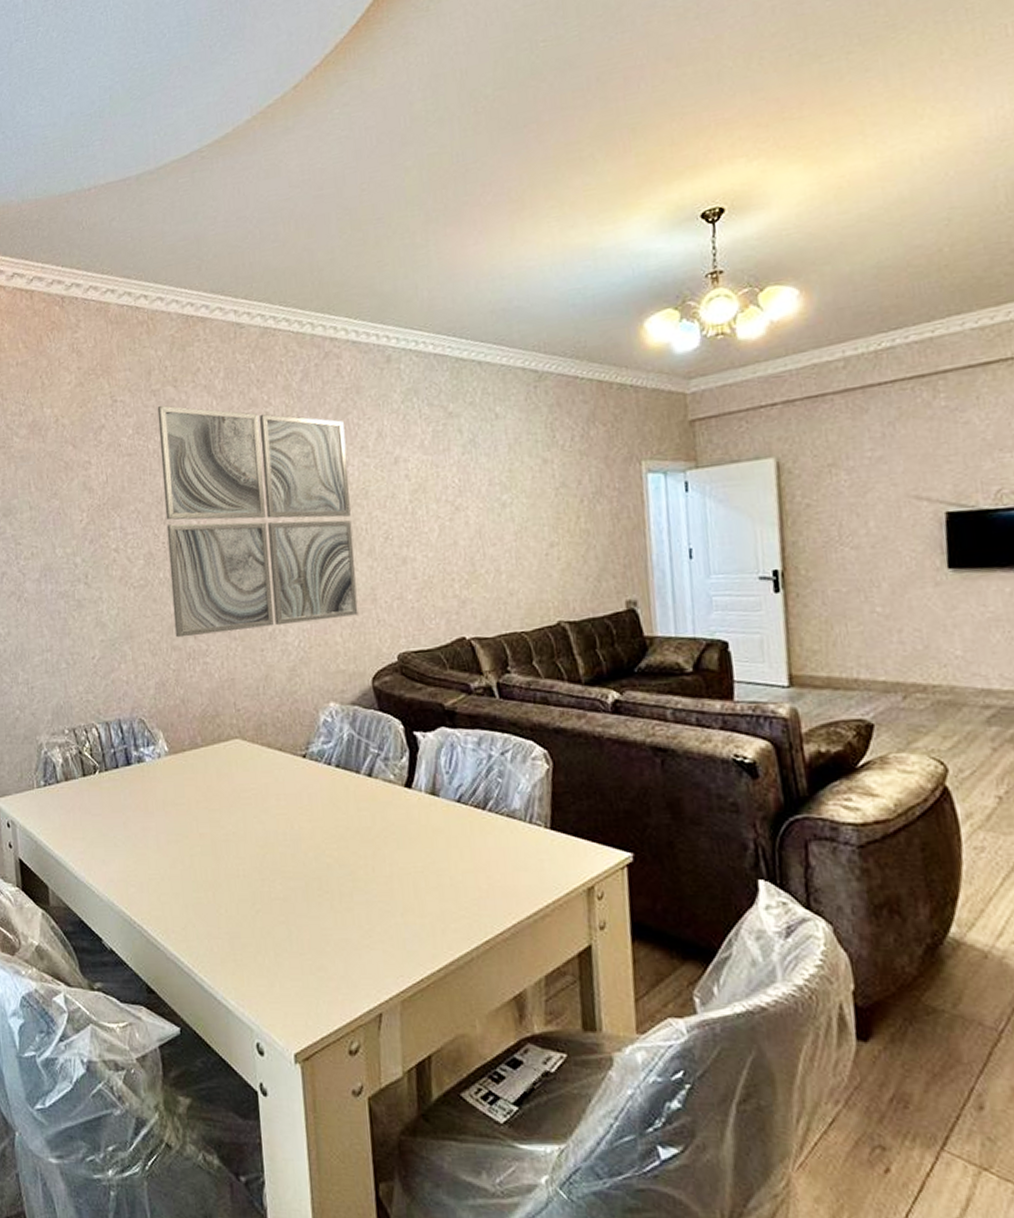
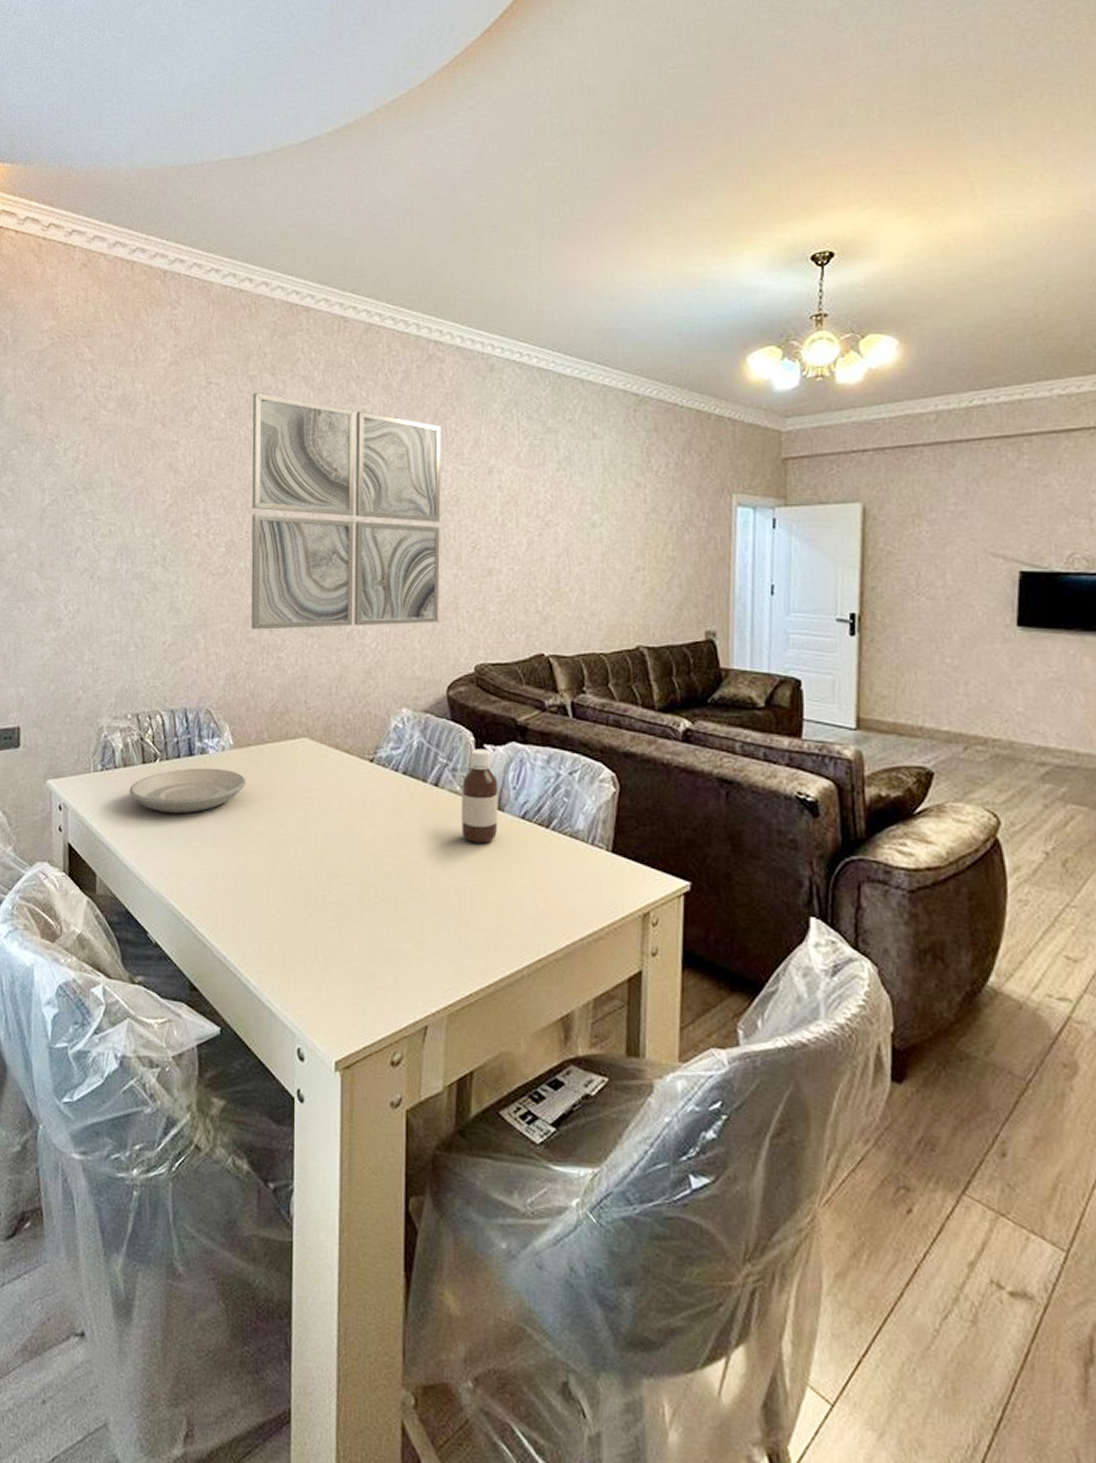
plate: none [72,775,185,822] -> present [129,767,247,813]
bottle: none [394,736,435,830] -> present [461,749,498,843]

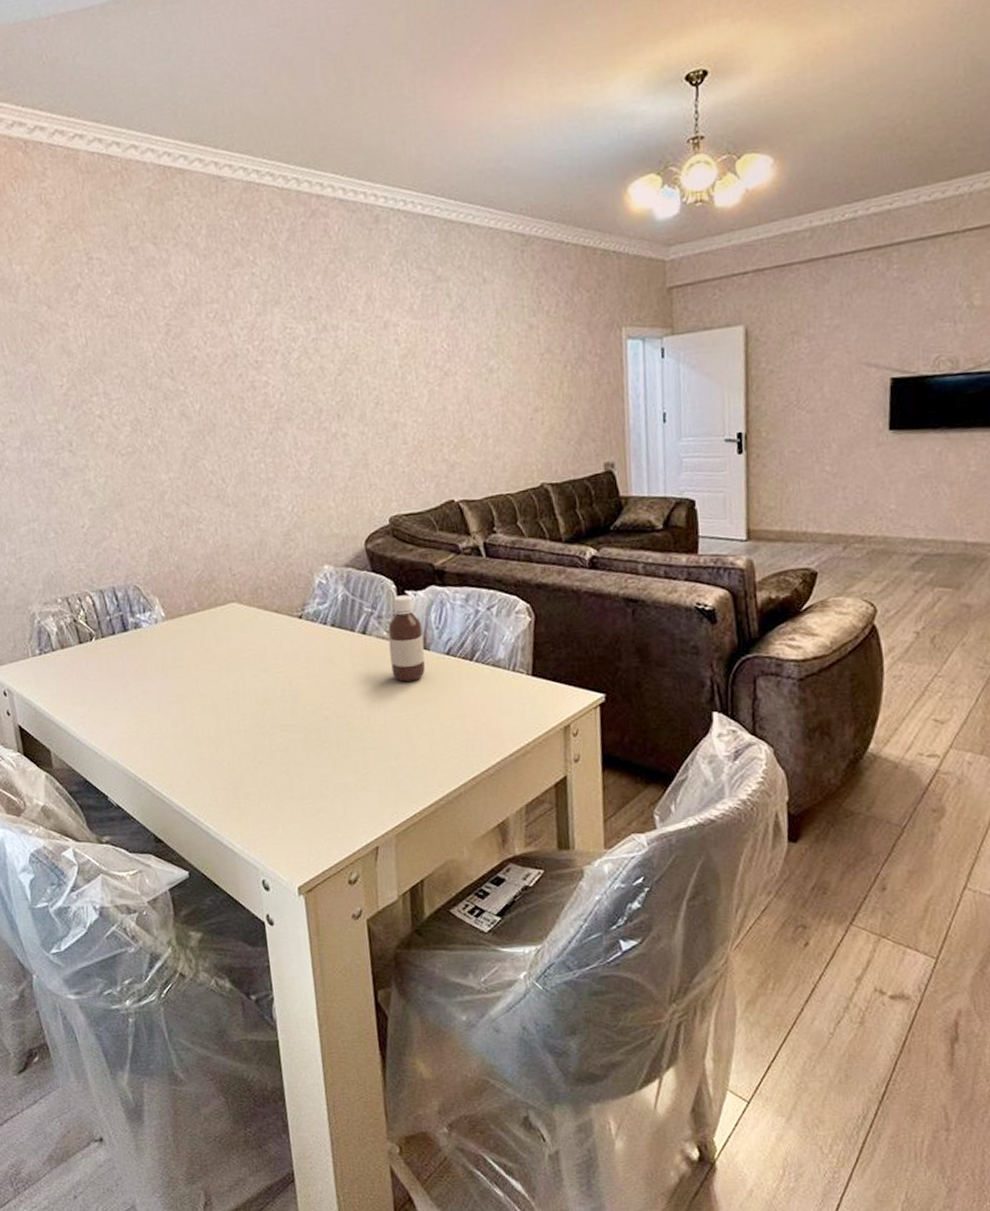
plate: present [129,767,247,813] -> none [70,640,183,687]
wall art: present [251,391,441,630] -> none [136,263,351,505]

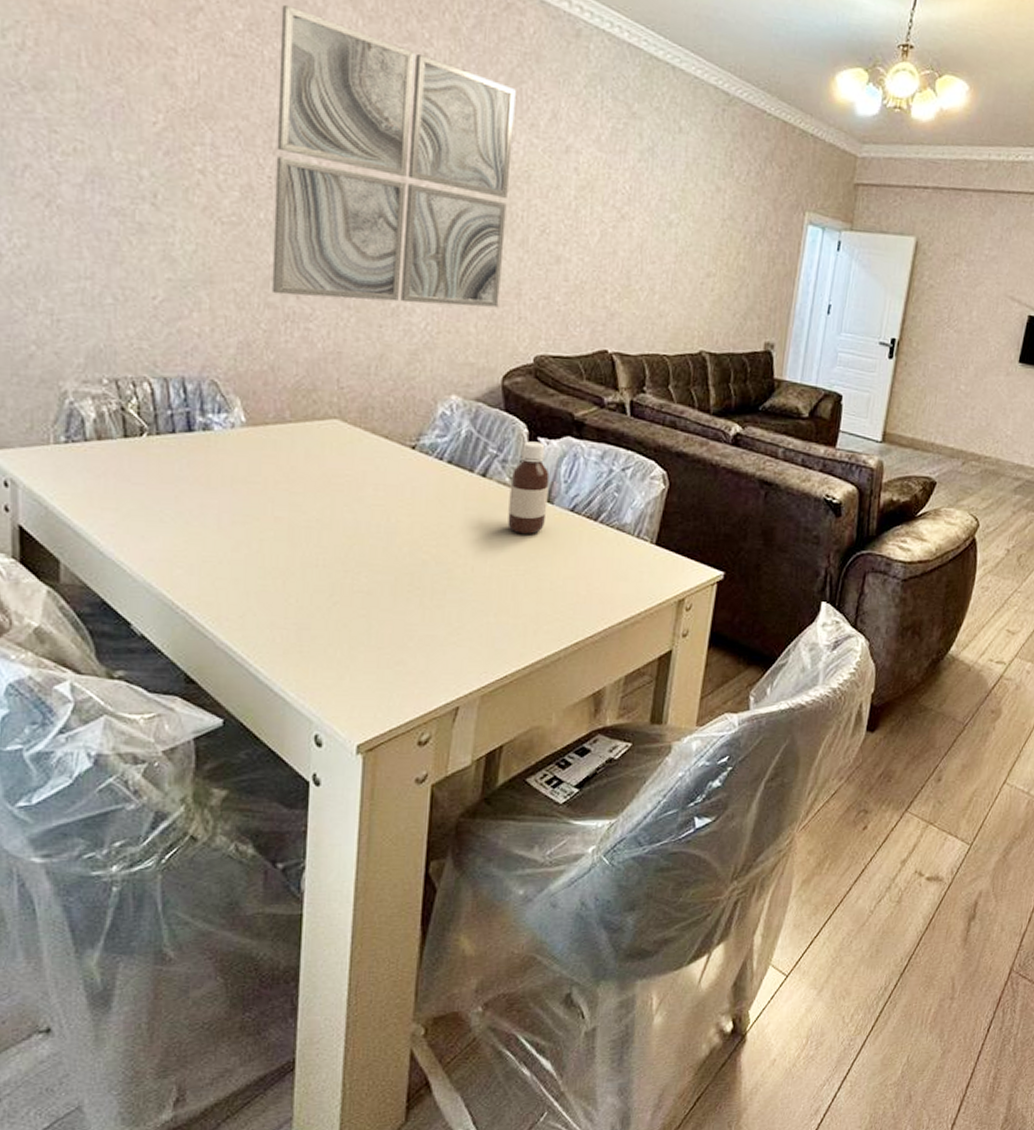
wall art: none [136,263,351,505] -> present [271,4,516,308]

